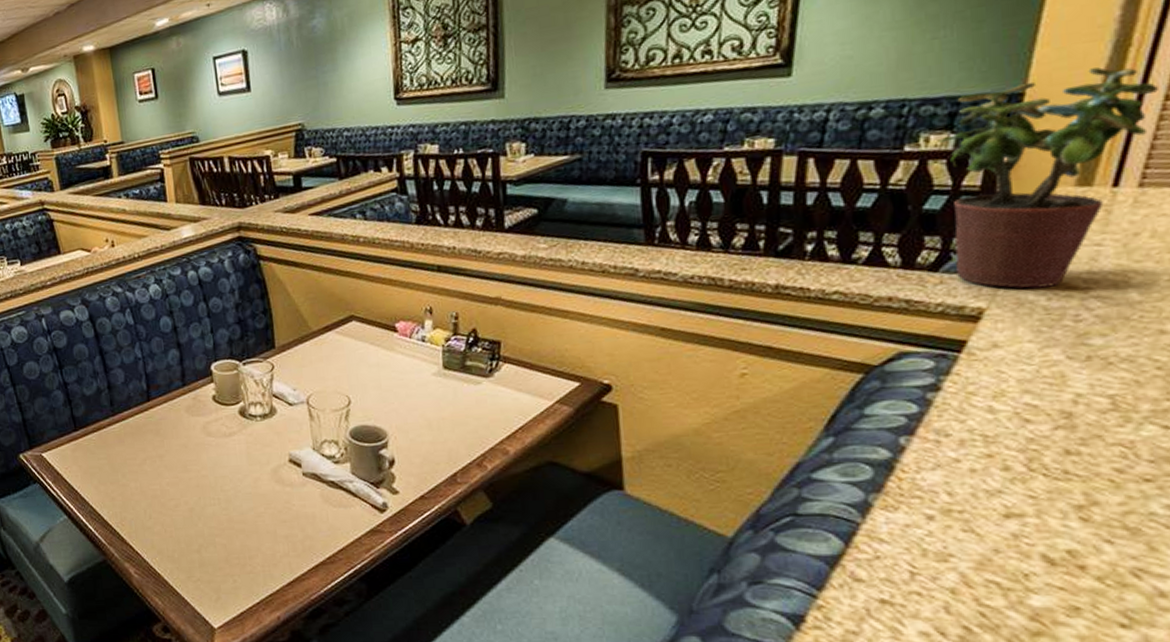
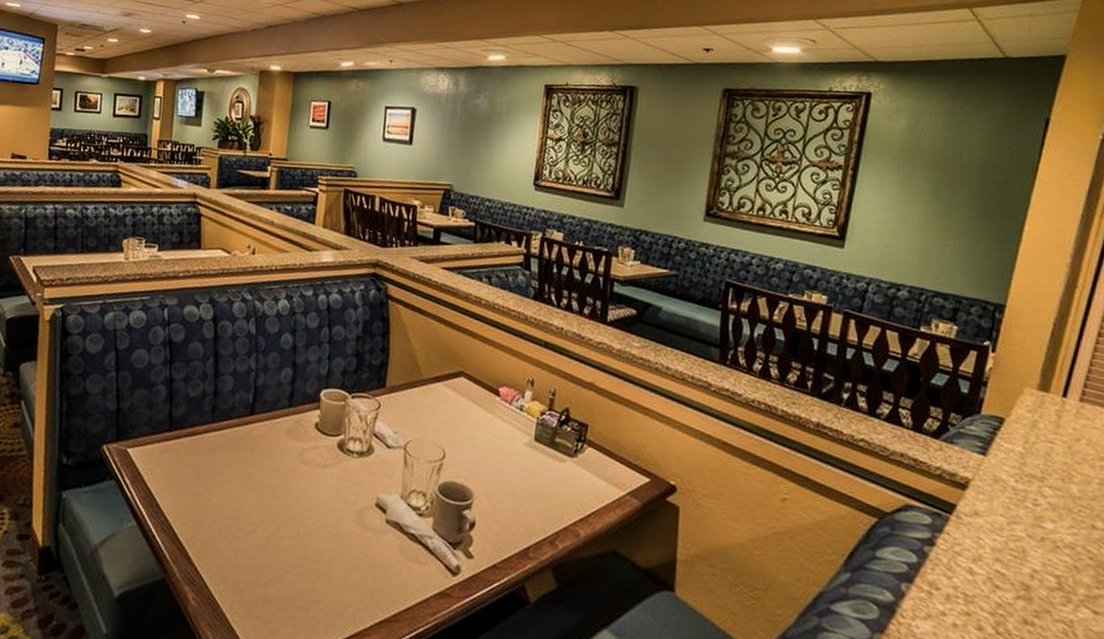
potted plant: present [939,67,1158,289] -> none [945,296,1094,471]

